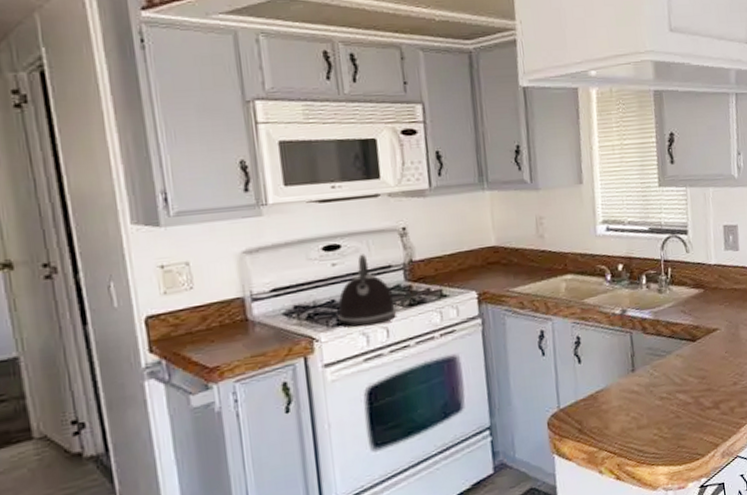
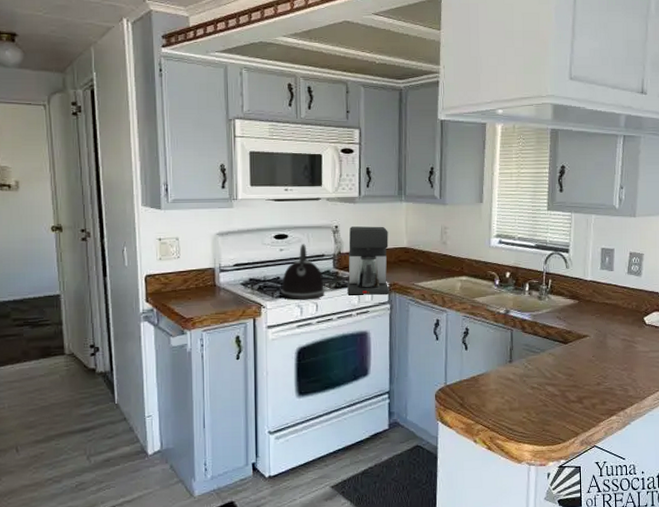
coffee maker: none [421,222,480,313] -> present [347,226,390,296]

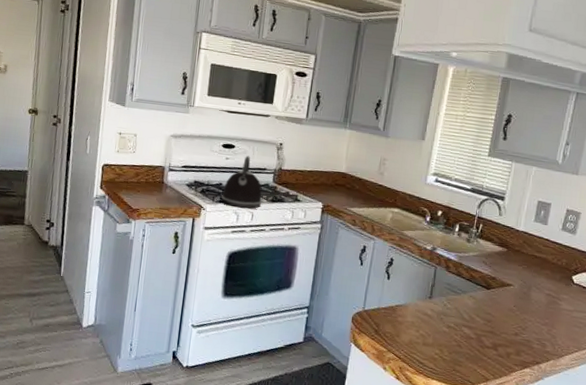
coffee maker: present [347,226,390,296] -> none [282,146,329,216]

